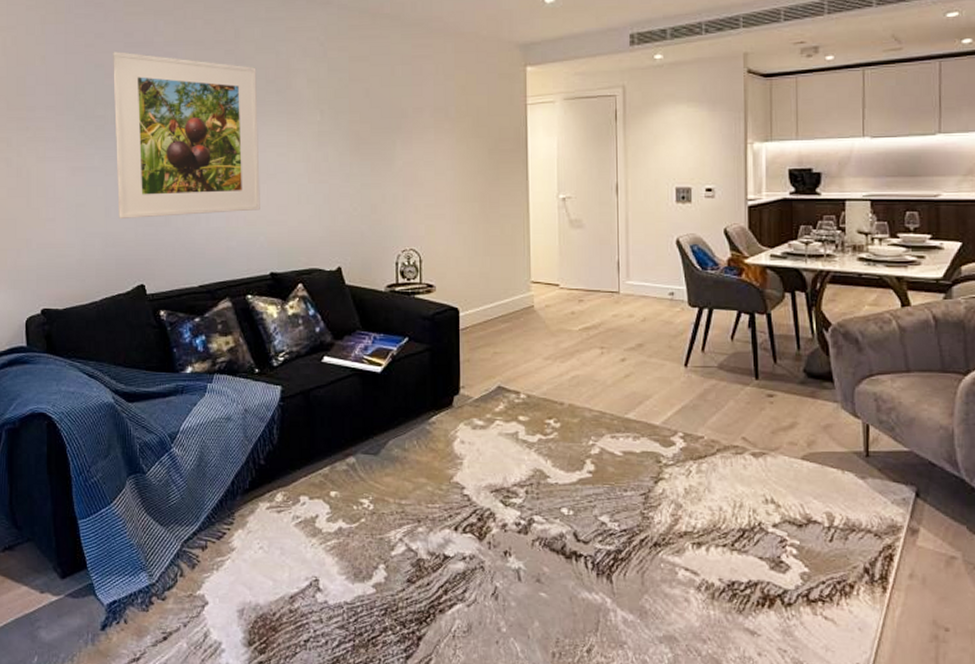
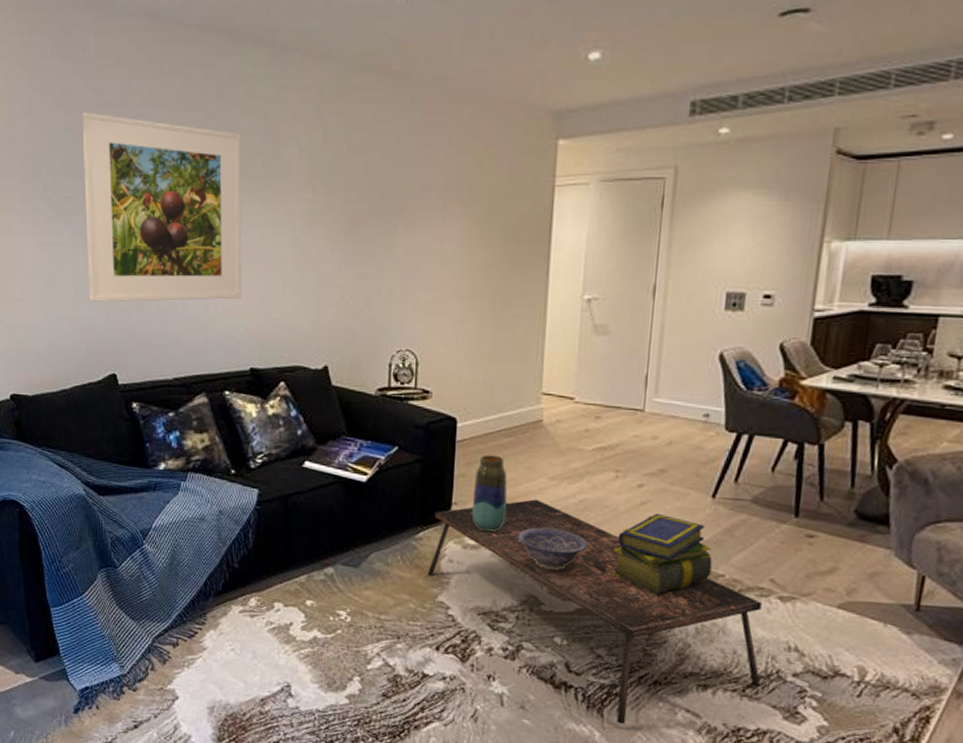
coffee table: none [442,378,747,588] -> present [427,499,762,724]
vase: none [478,340,509,412] -> present [471,455,508,533]
decorative bowl: none [520,404,583,443] -> present [517,527,588,570]
stack of books: none [605,384,692,461] -> present [612,513,713,596]

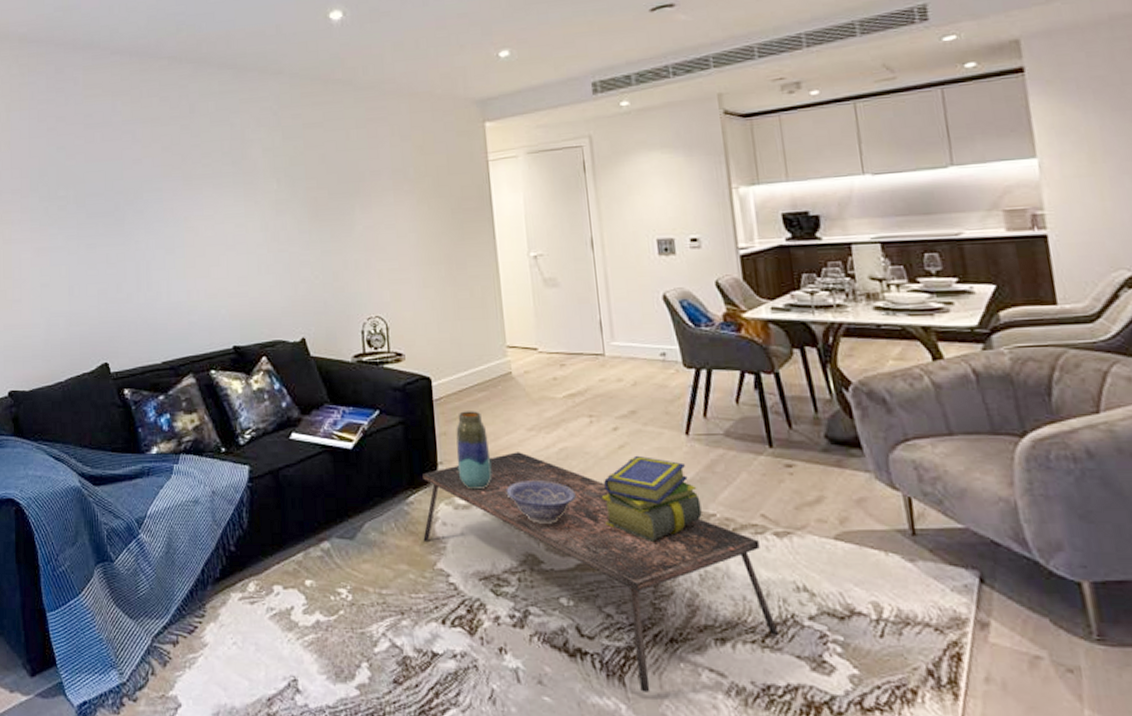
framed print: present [82,112,242,302] -> none [73,133,221,297]

